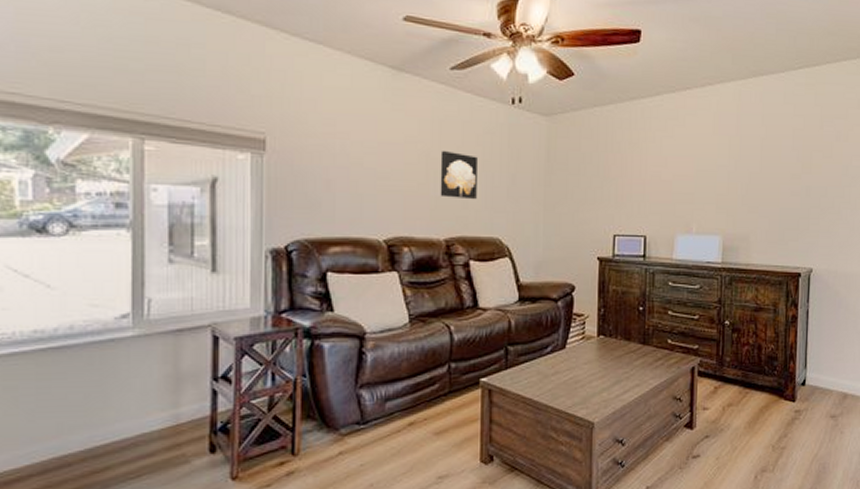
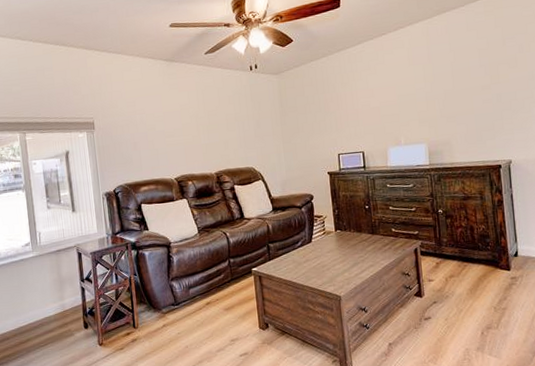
wall art: present [440,150,477,200] -> none [205,110,234,144]

